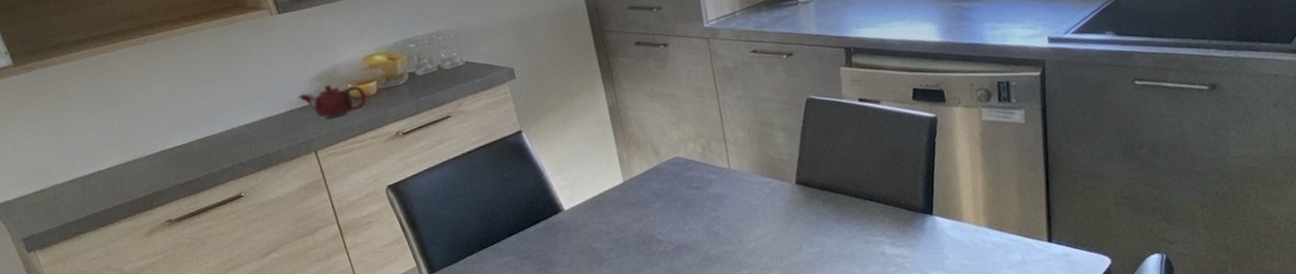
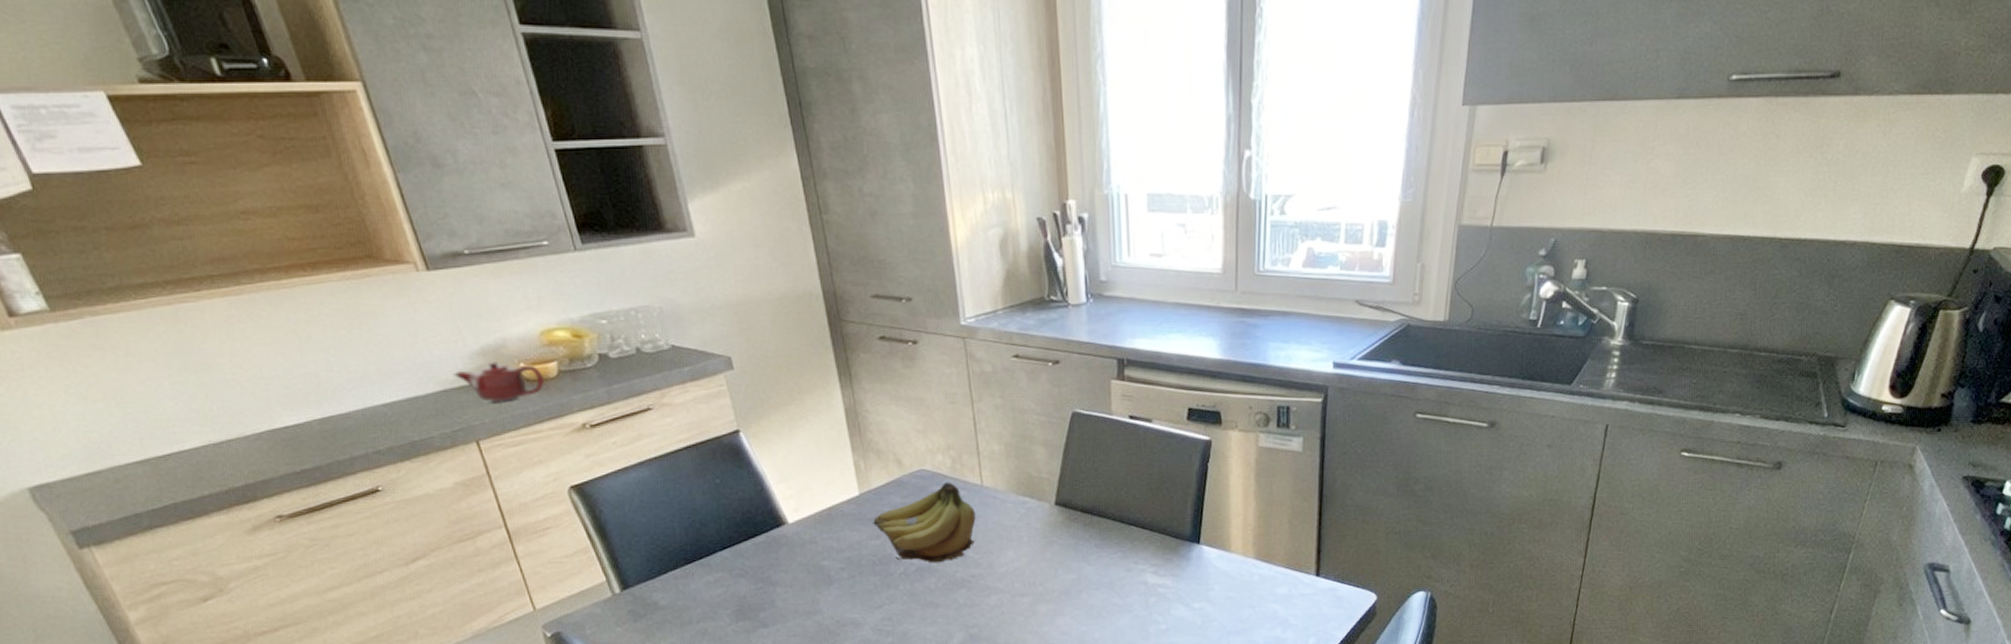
fruit: none [635,167,726,242] -> present [872,482,976,563]

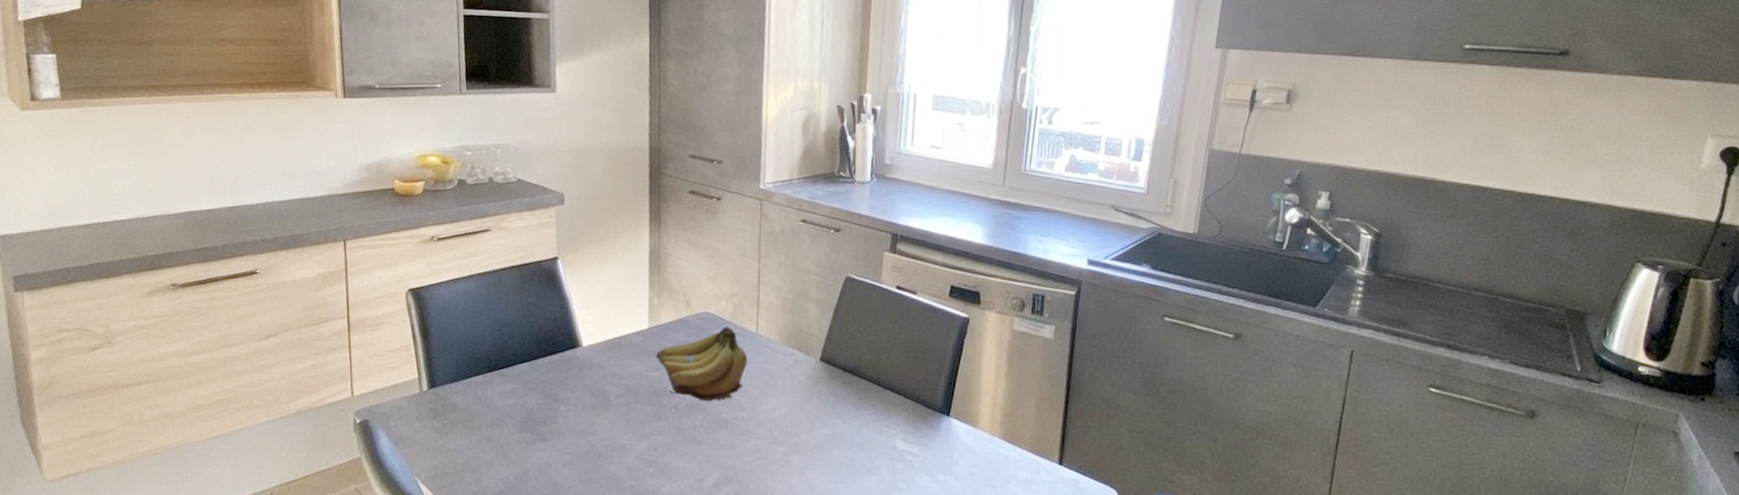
teapot: present [453,361,544,403] -> none [341,176,411,211]

